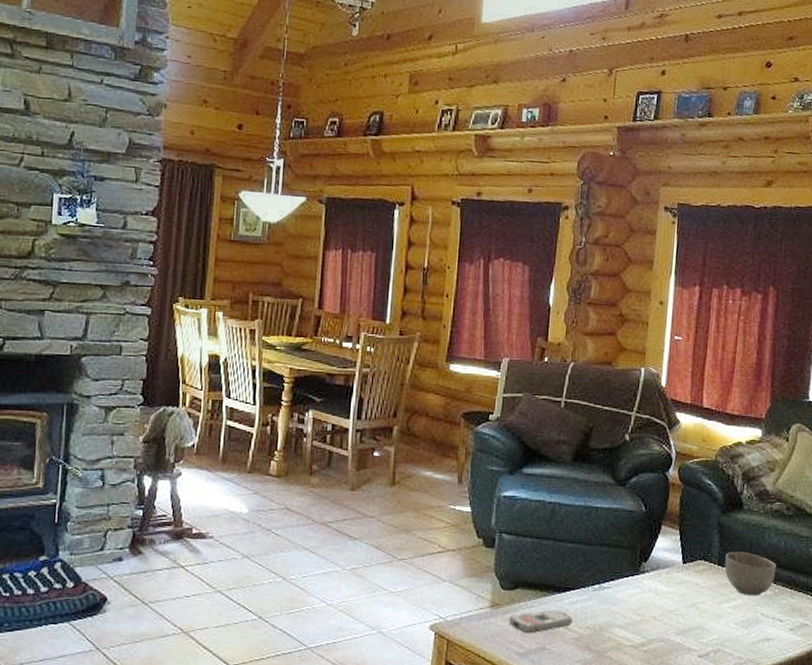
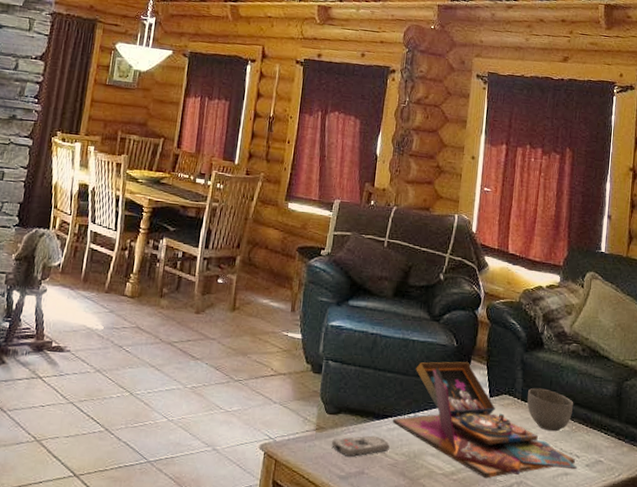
board game: none [575,528,781,648] -> present [392,361,578,479]

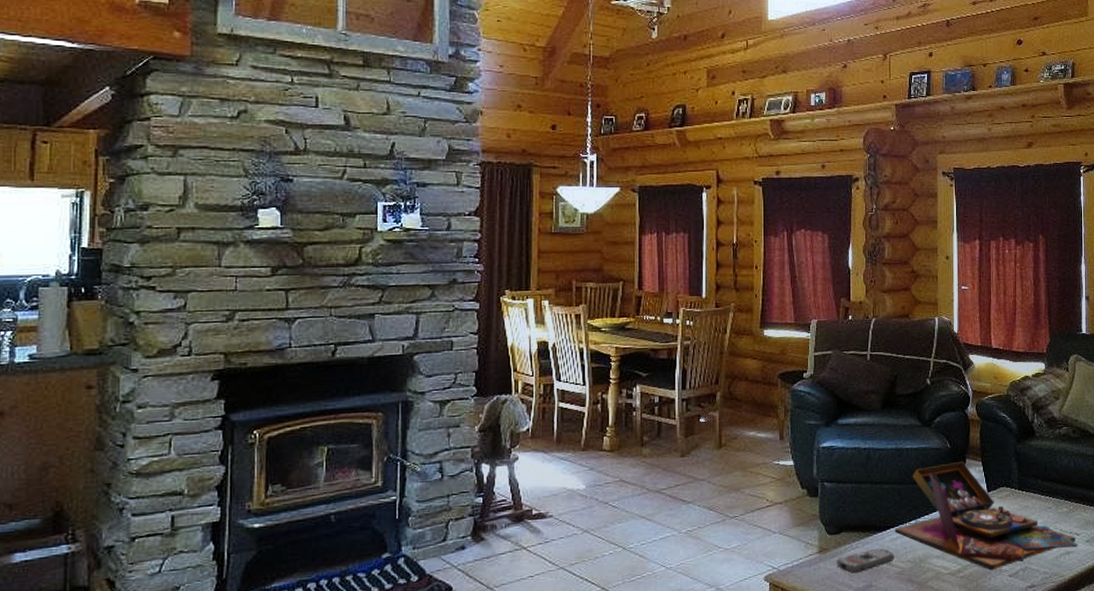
bowl: present [527,388,574,432] -> none [1024,475,1069,515]

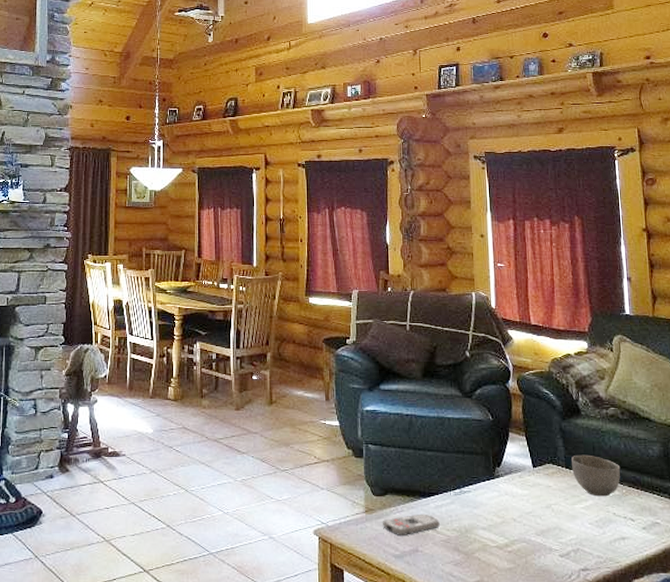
board game: present [894,462,1079,571] -> none [439,435,634,548]
bowl: none [1024,475,1069,515] -> present [571,454,621,497]

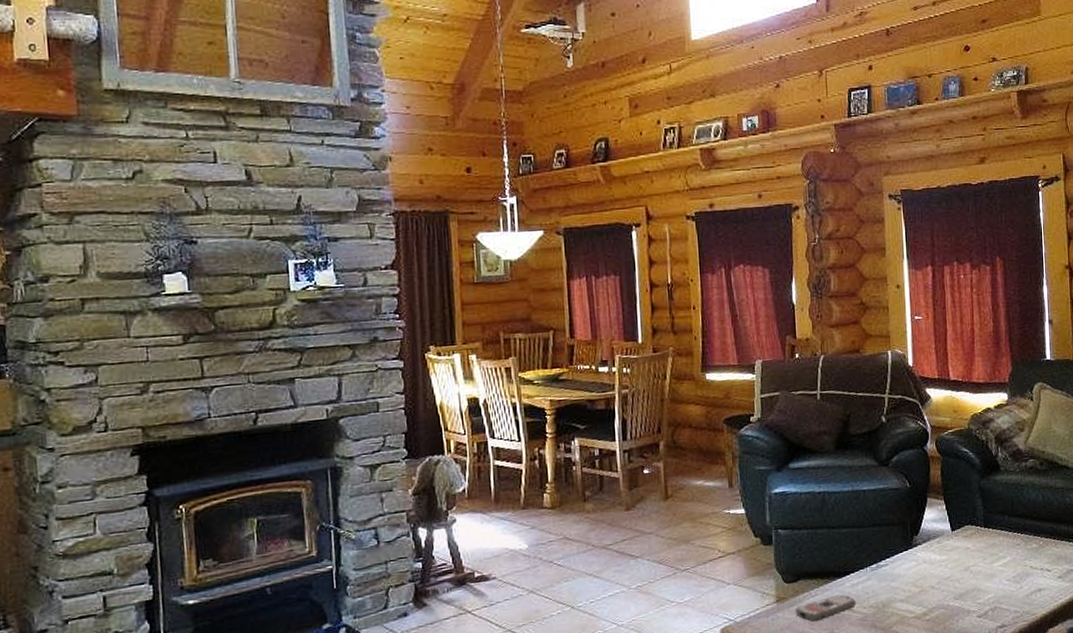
bowl: present [571,454,621,497] -> none [990,511,1038,552]

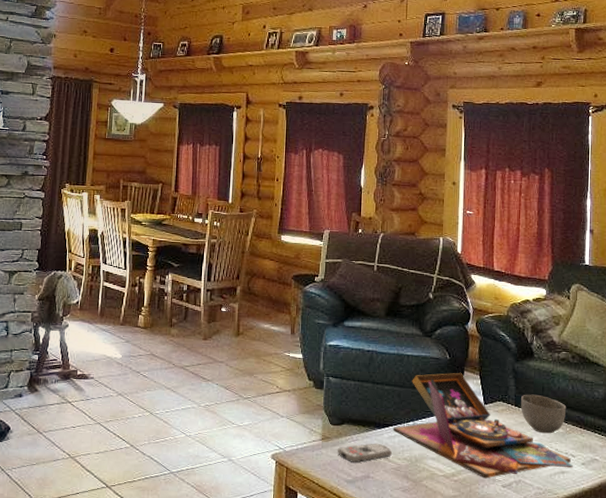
board game: none [854,501,1050,612] -> present [393,373,574,479]
bowl: none [990,511,1038,552] -> present [521,394,567,434]

